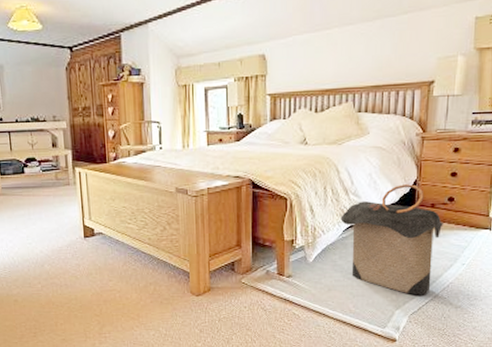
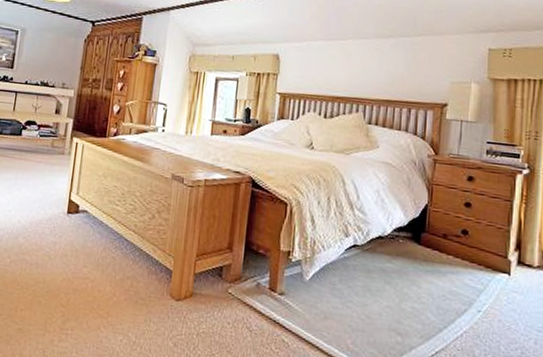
laundry hamper: present [340,184,445,296] -> none [343,207,458,343]

